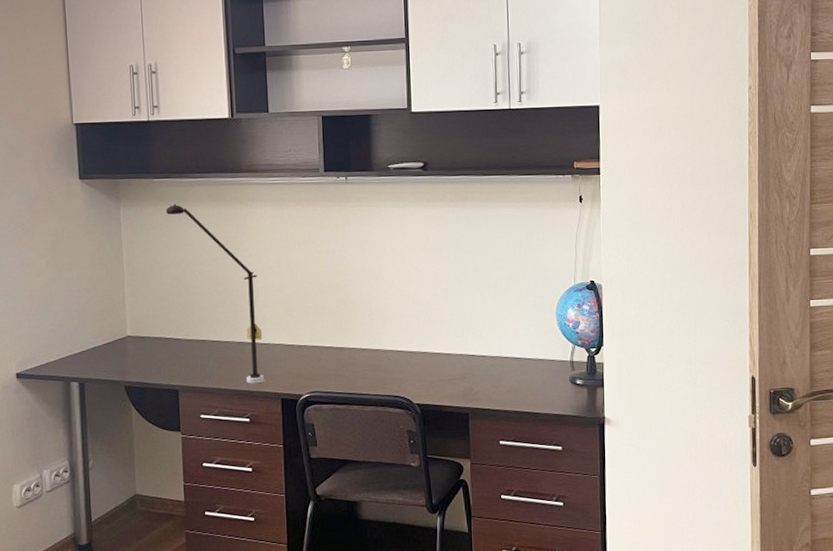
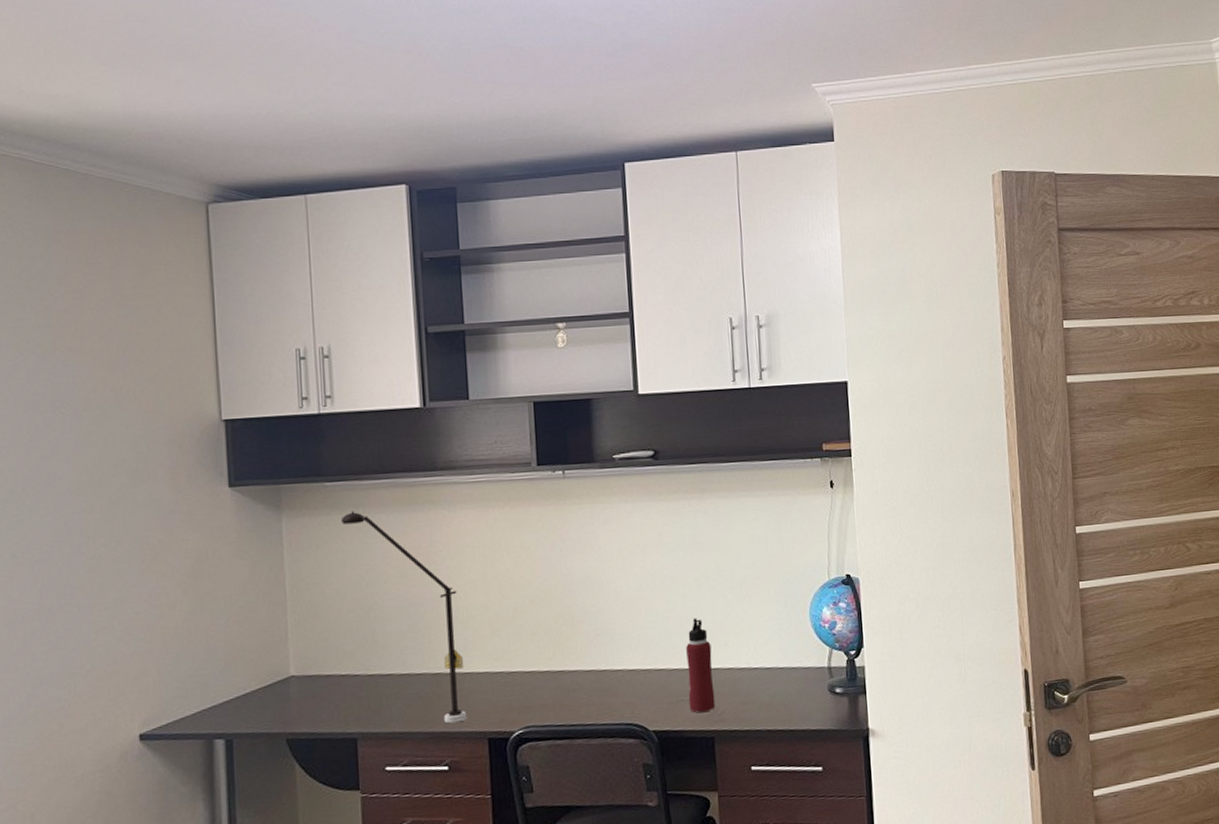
water bottle: none [447,310,471,392] -> present [686,618,716,713]

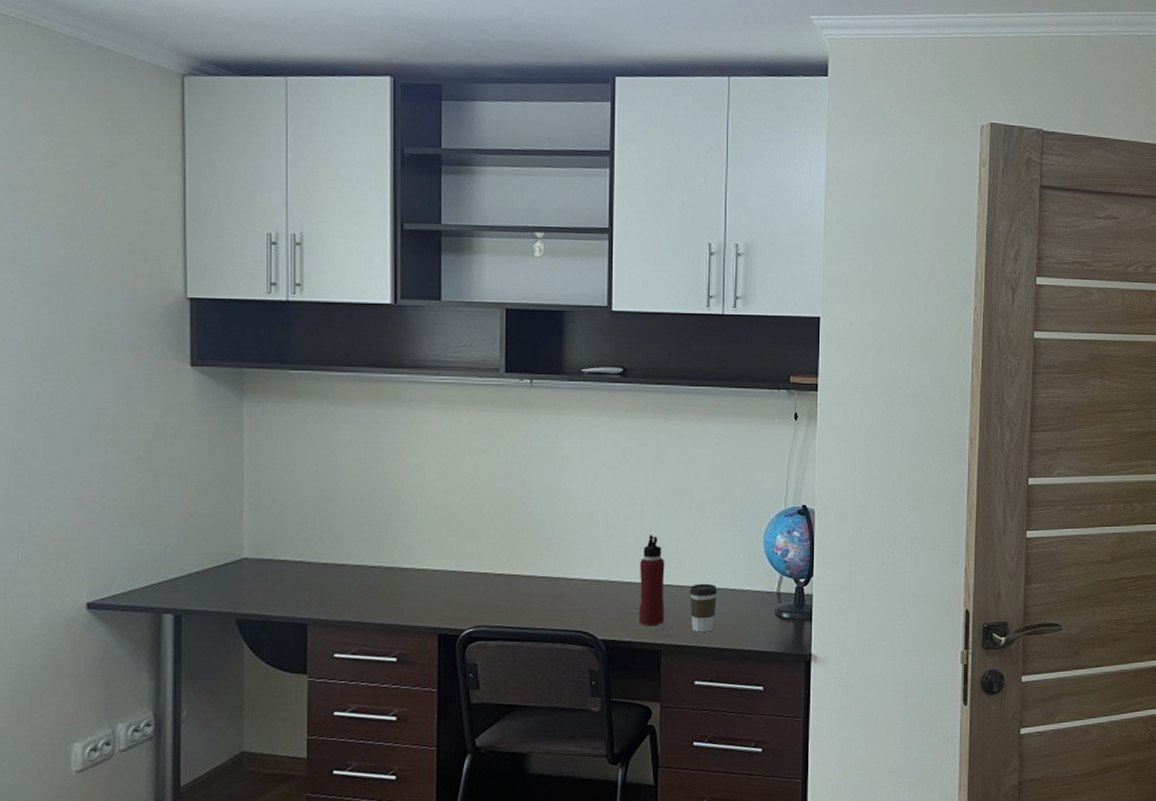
desk lamp: present [340,511,467,724] -> none [303,401,419,617]
coffee cup: none [738,663,767,715] -> present [689,583,717,632]

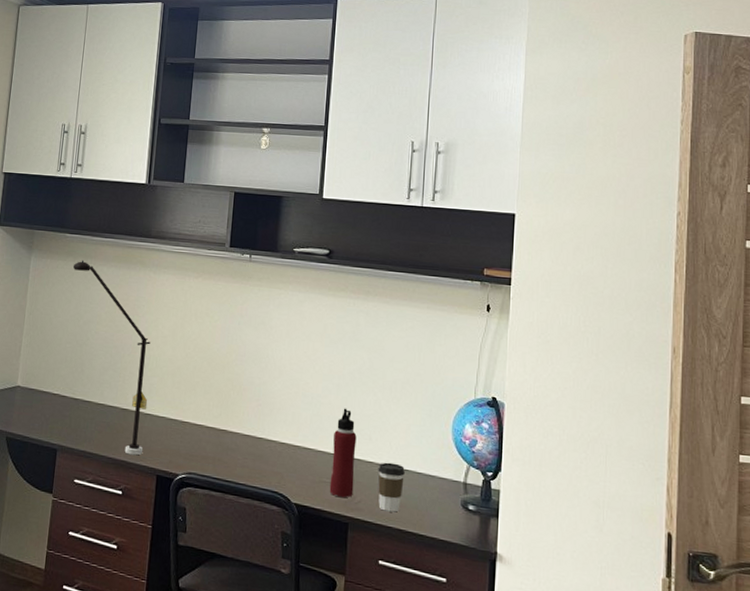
desk lamp: none [303,401,419,617] -> present [72,260,151,456]

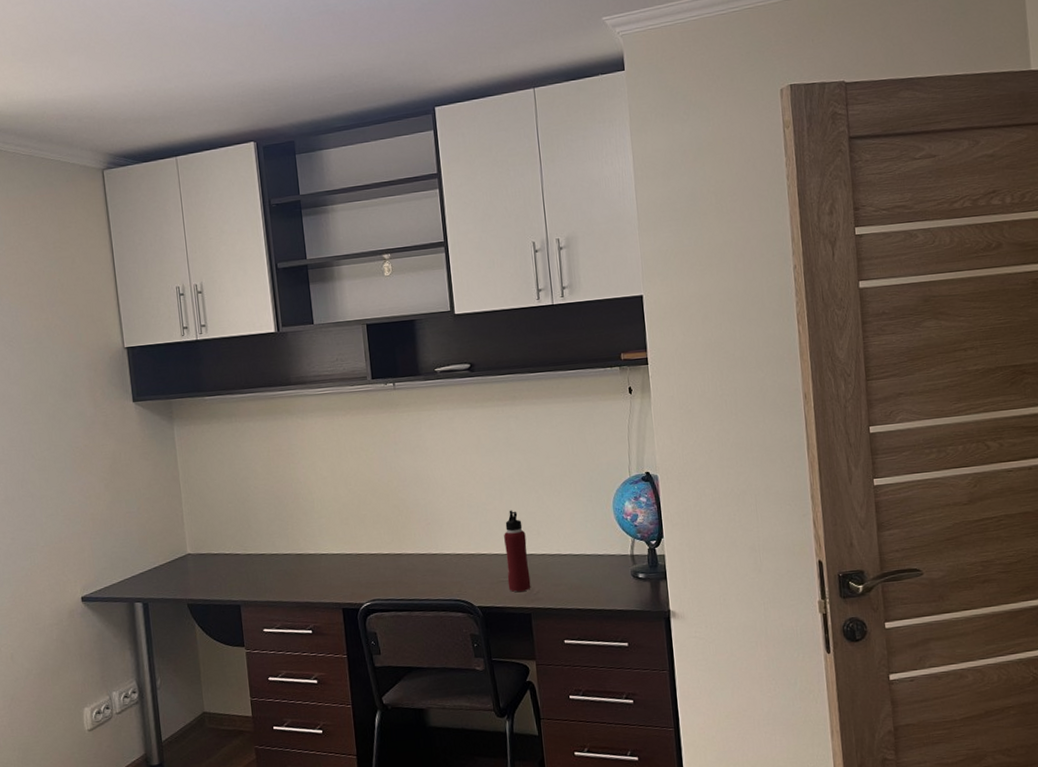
desk lamp: present [72,260,151,456] -> none [218,420,325,596]
coffee cup: present [378,462,405,512] -> none [550,550,577,596]

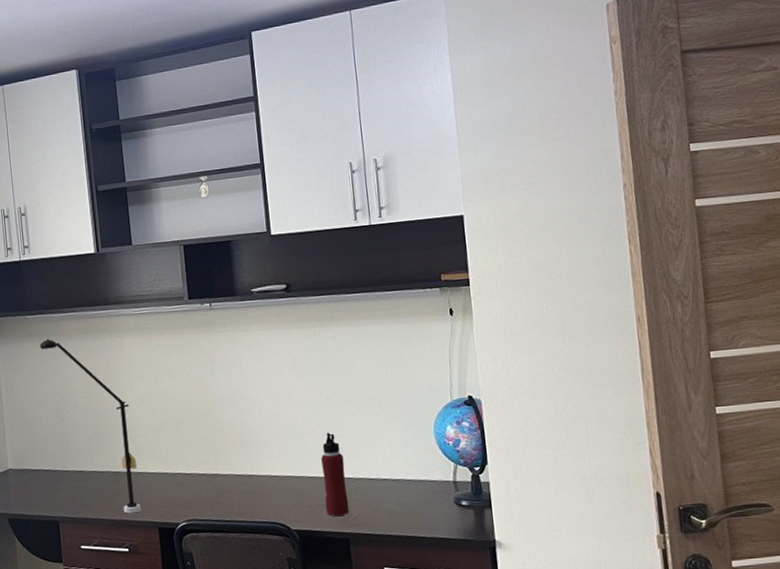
desk lamp: none [218,420,325,596] -> present [39,338,142,514]

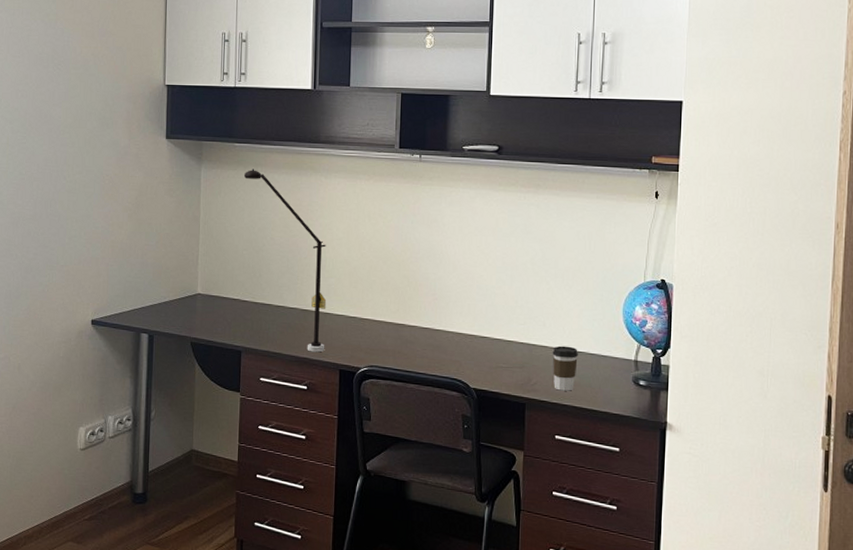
water bottle: present [321,432,349,517] -> none [506,297,531,381]
coffee cup: none [369,475,397,521] -> present [552,345,578,391]

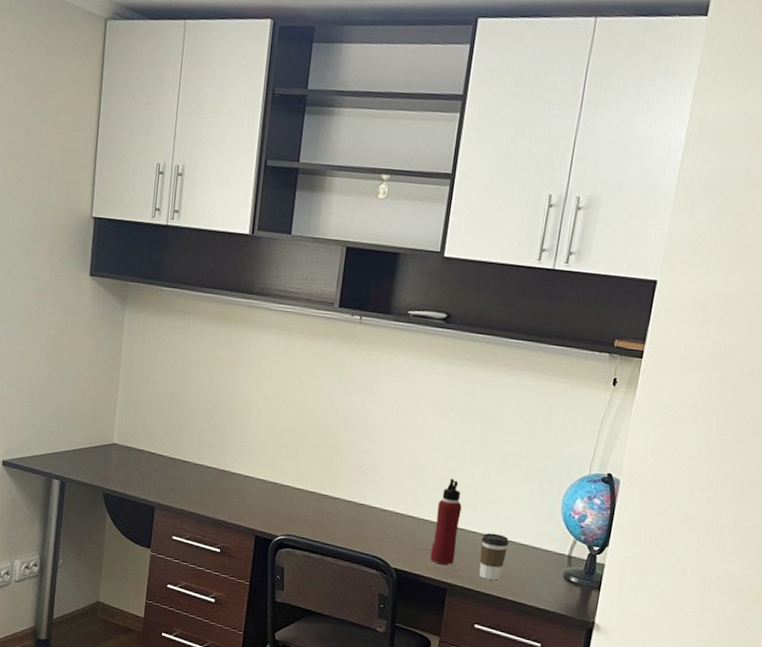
desk lamp: present [243,168,327,353] -> none [169,316,252,516]
water bottle: none [506,297,531,381] -> present [430,478,462,565]

